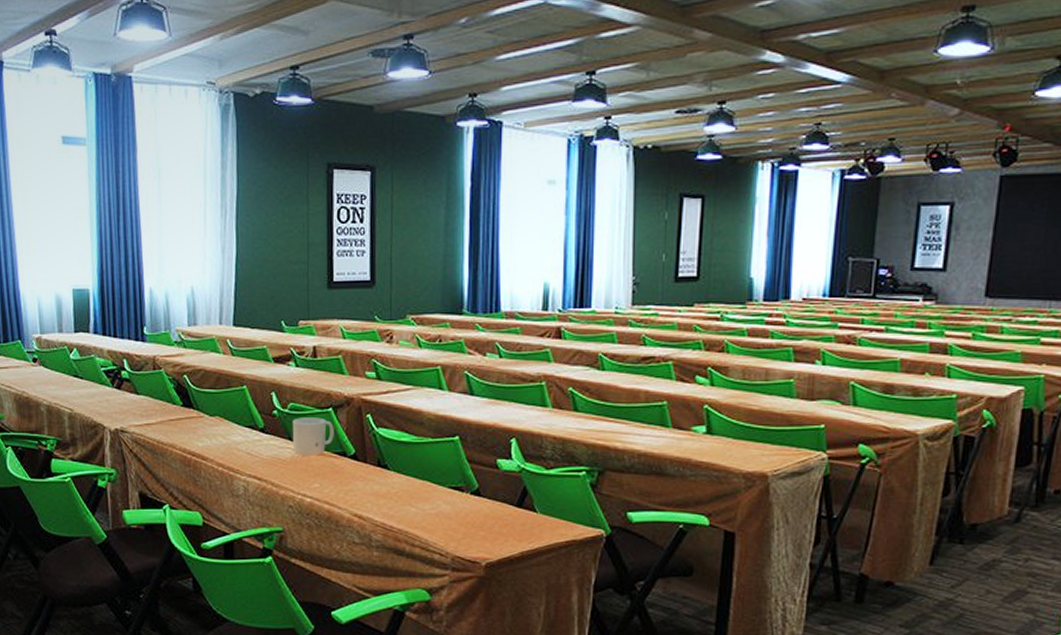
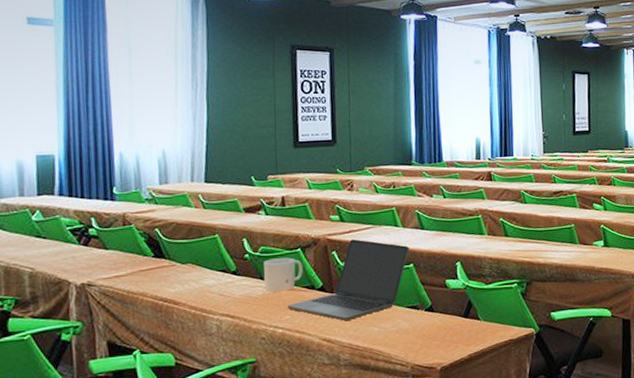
laptop: none [317,401,455,496] -> present [288,239,409,321]

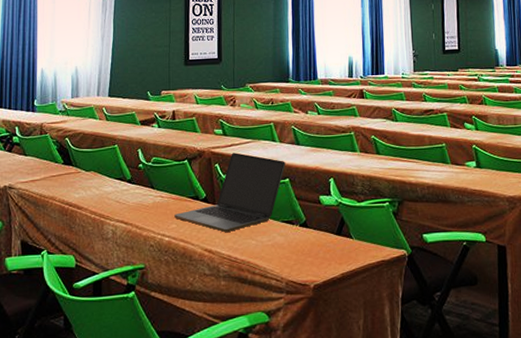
mug: present [263,257,303,293] -> none [154,168,189,201]

